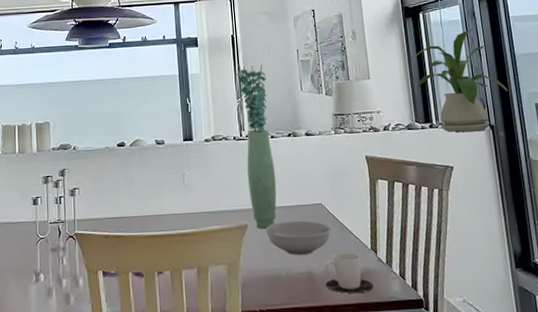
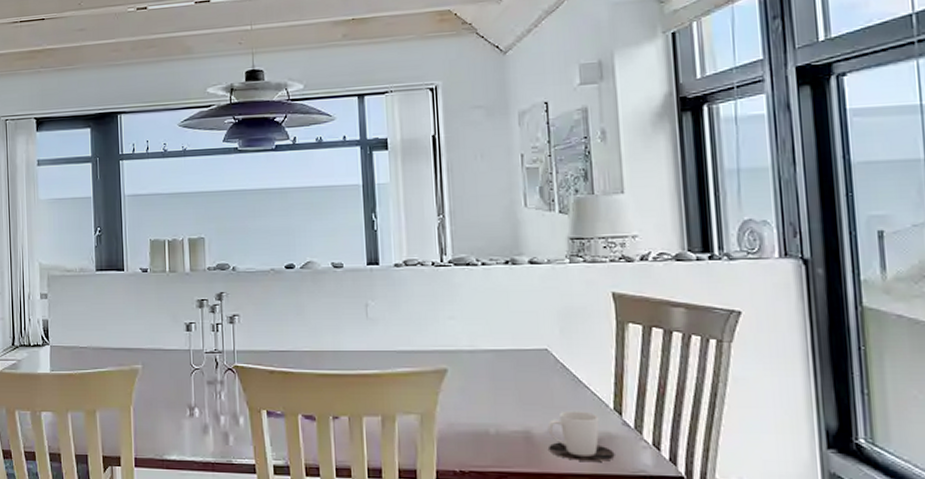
vase: present [236,63,277,229] -> none [438,171,487,375]
bowl: present [265,220,331,255] -> none [470,368,559,410]
house plant: present [413,29,508,132] -> none [690,127,835,267]

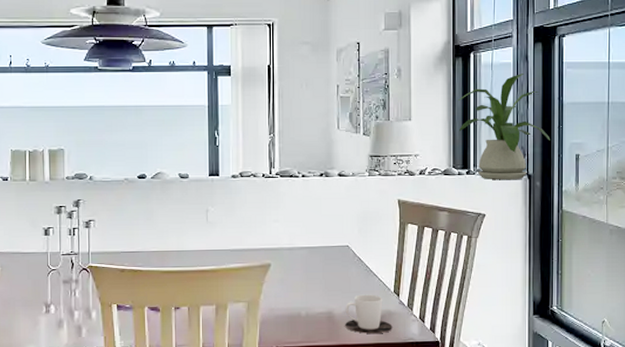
house plant: none [690,127,835,267] -> present [458,74,550,180]

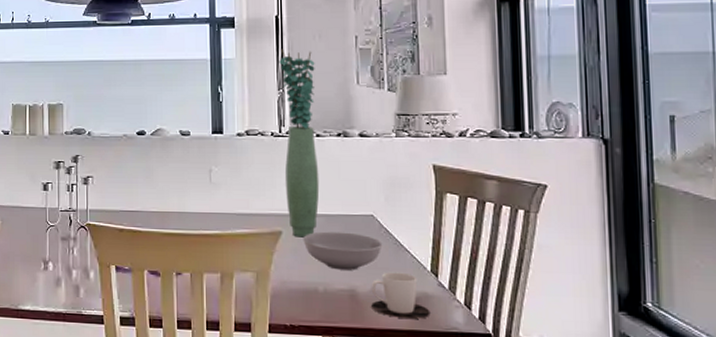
vase: none [270,96,304,269] -> present [279,49,320,238]
bowl: none [289,262,356,295] -> present [303,231,383,270]
house plant: present [458,74,550,180] -> none [506,19,633,146]

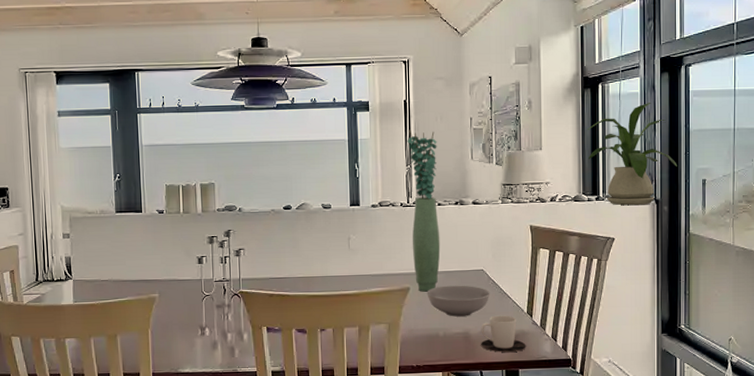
house plant: none [506,19,633,146] -> present [587,103,677,206]

